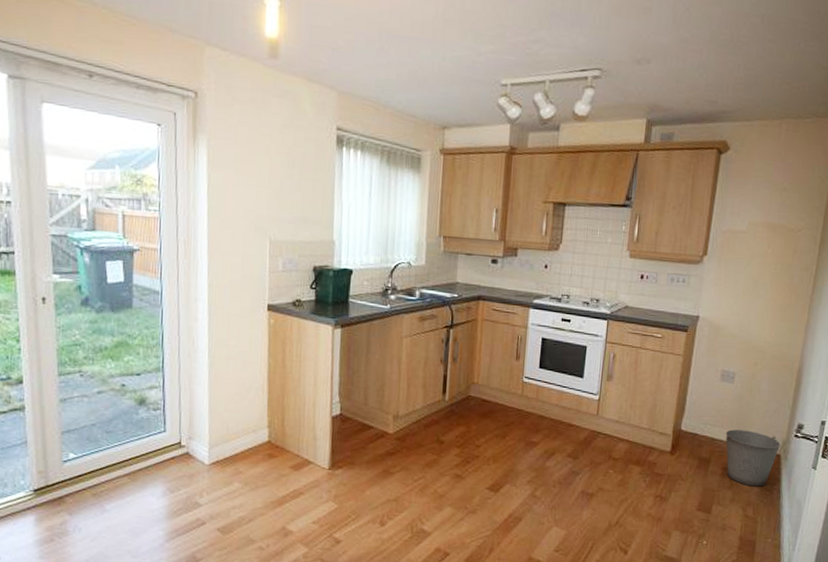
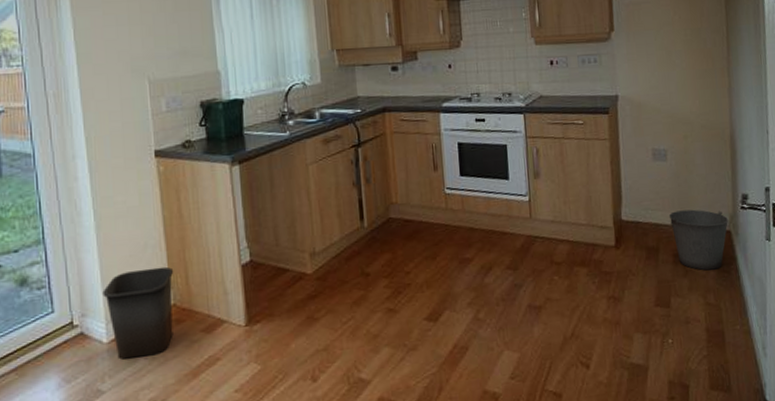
waste bin: none [209,406,273,482] -> present [102,266,174,360]

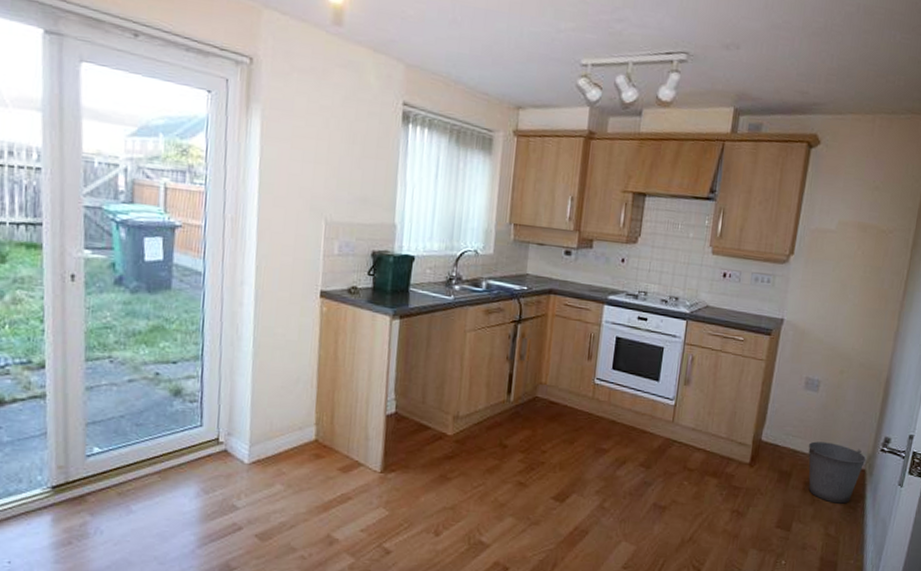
waste bin: present [102,266,174,360] -> none [250,401,321,484]

